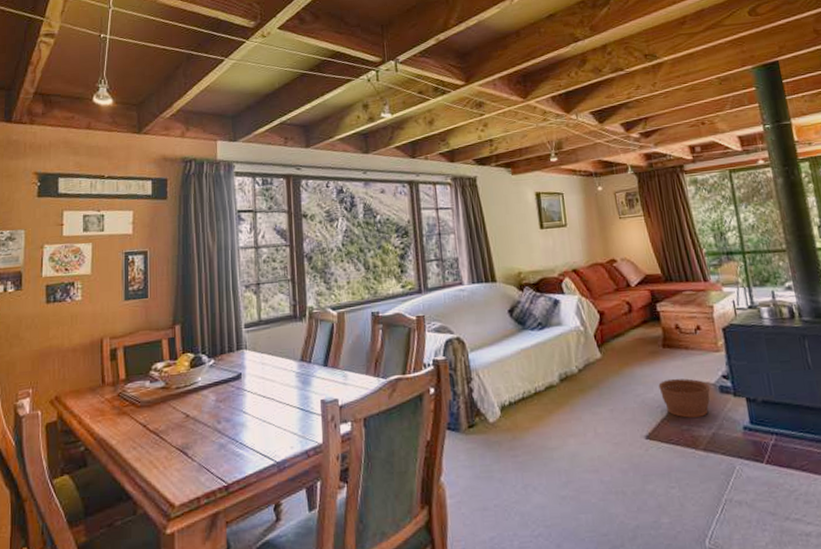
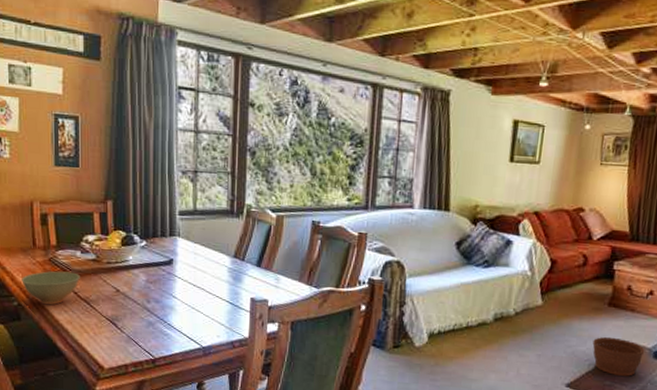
bowl: none [89,404,149,445] -> present [21,271,80,305]

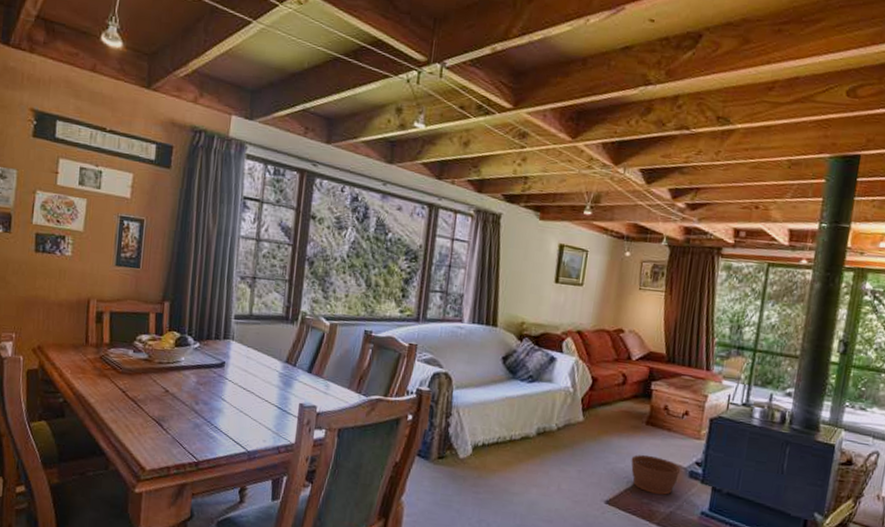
bowl: present [21,271,80,305] -> none [70,369,130,403]

